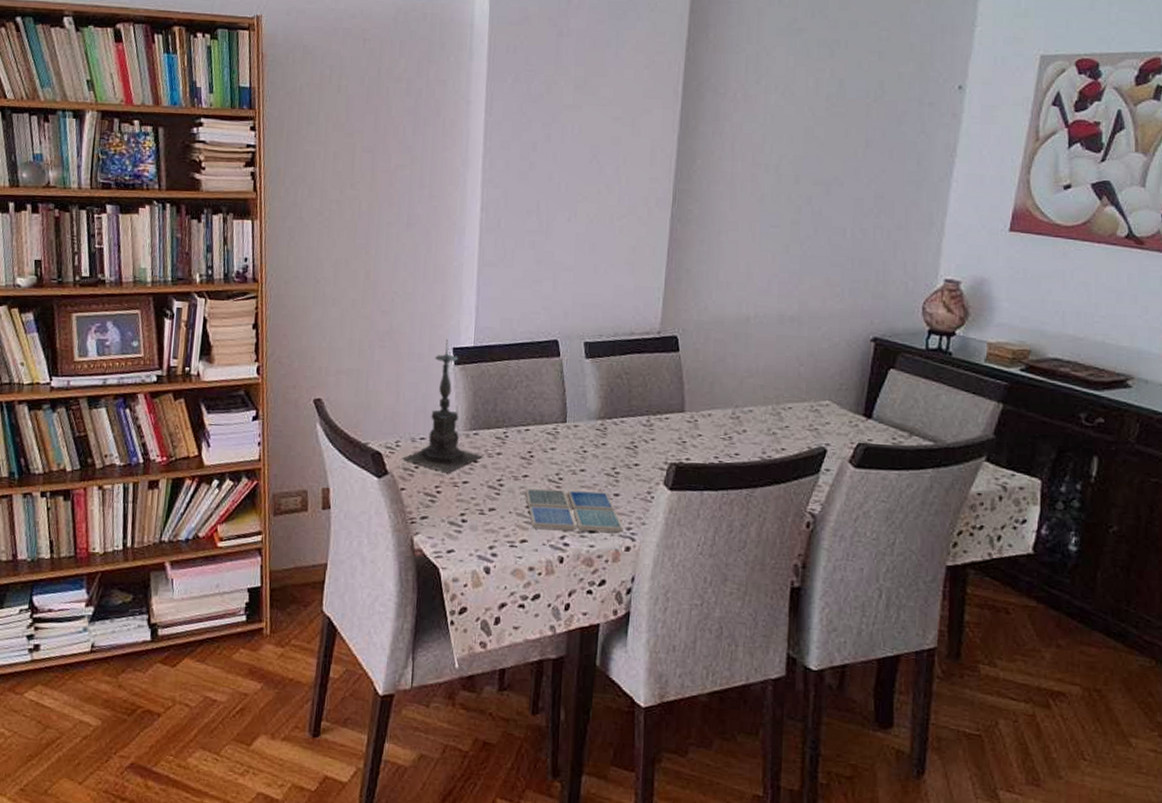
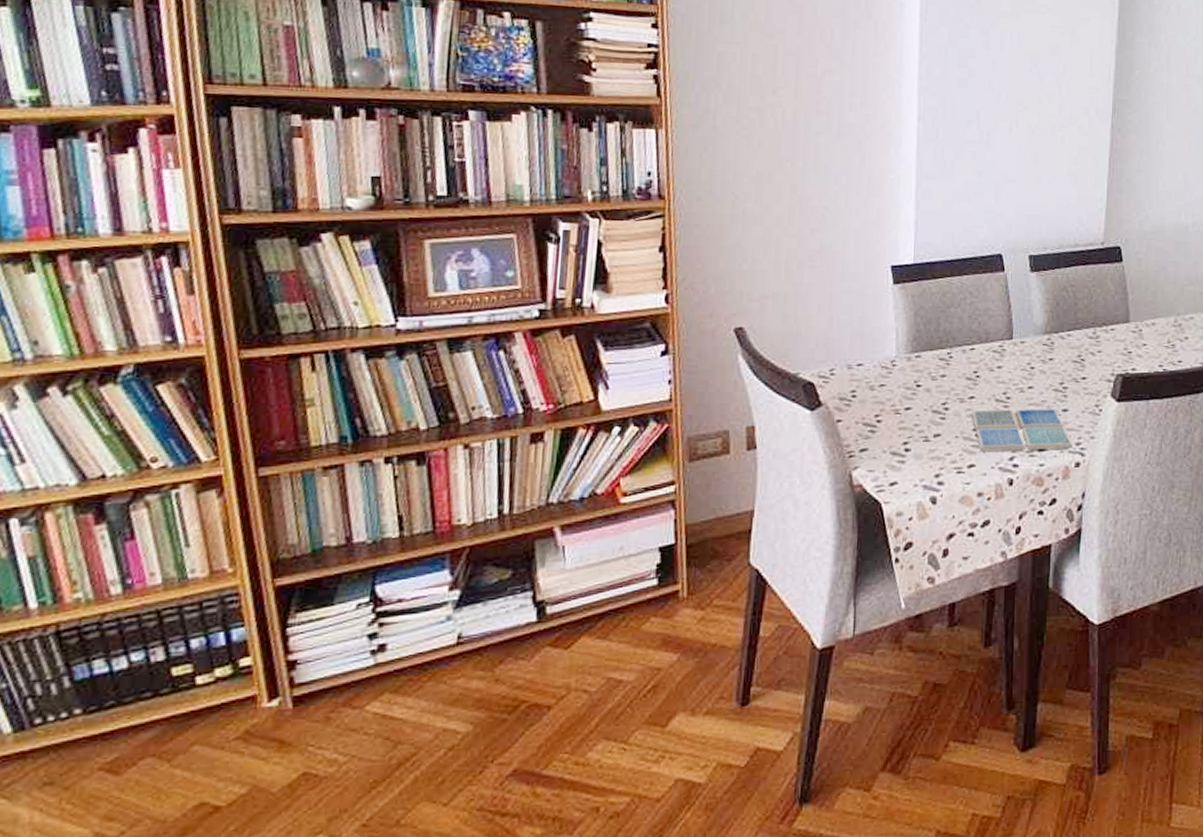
candle holder: present [402,339,483,473] -> none [837,257,926,399]

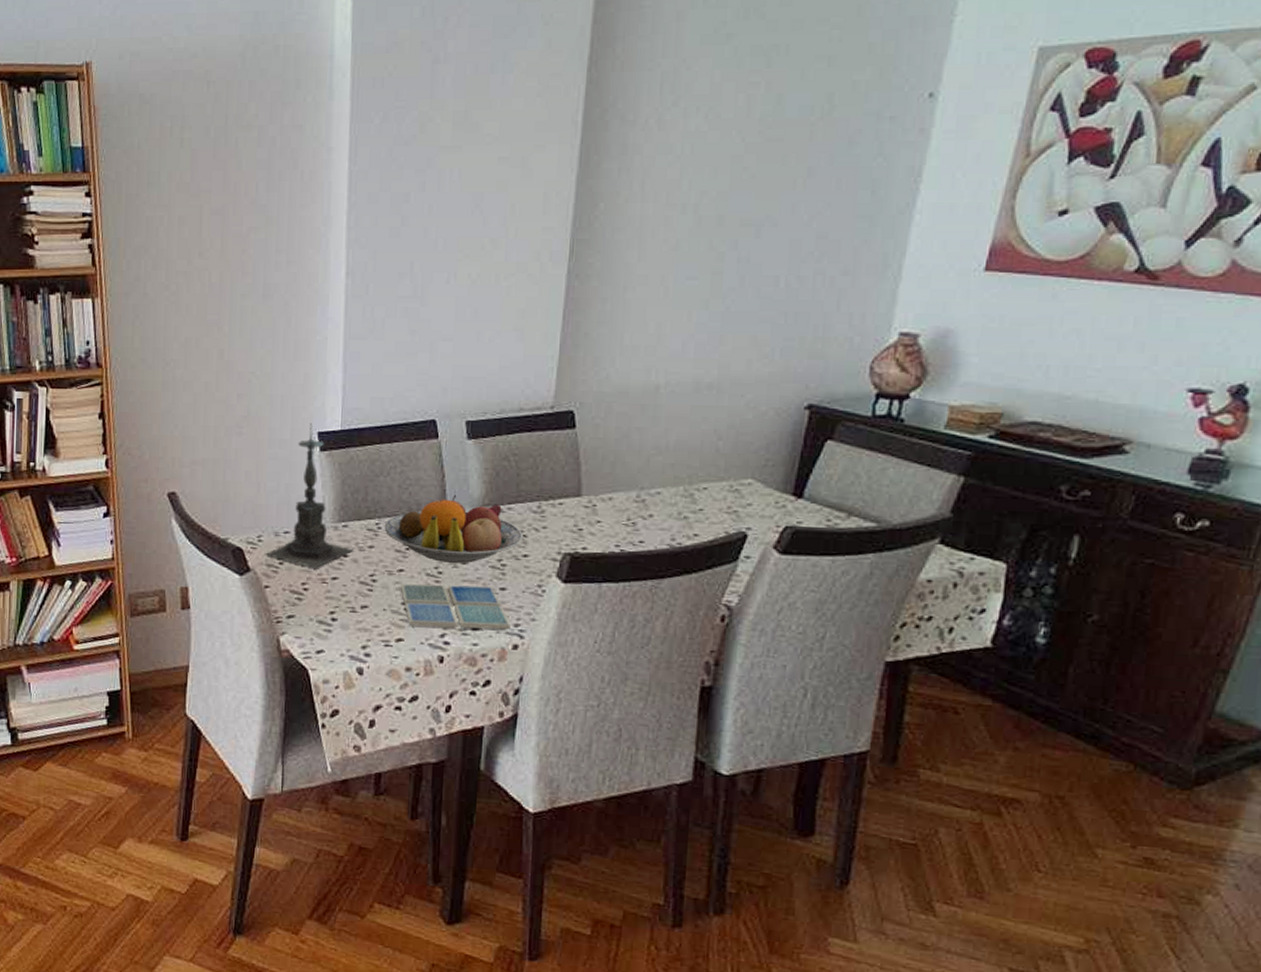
candle holder: none [837,257,926,399] -> present [265,423,354,568]
fruit bowl: none [955,323,1082,388] -> present [384,494,524,563]

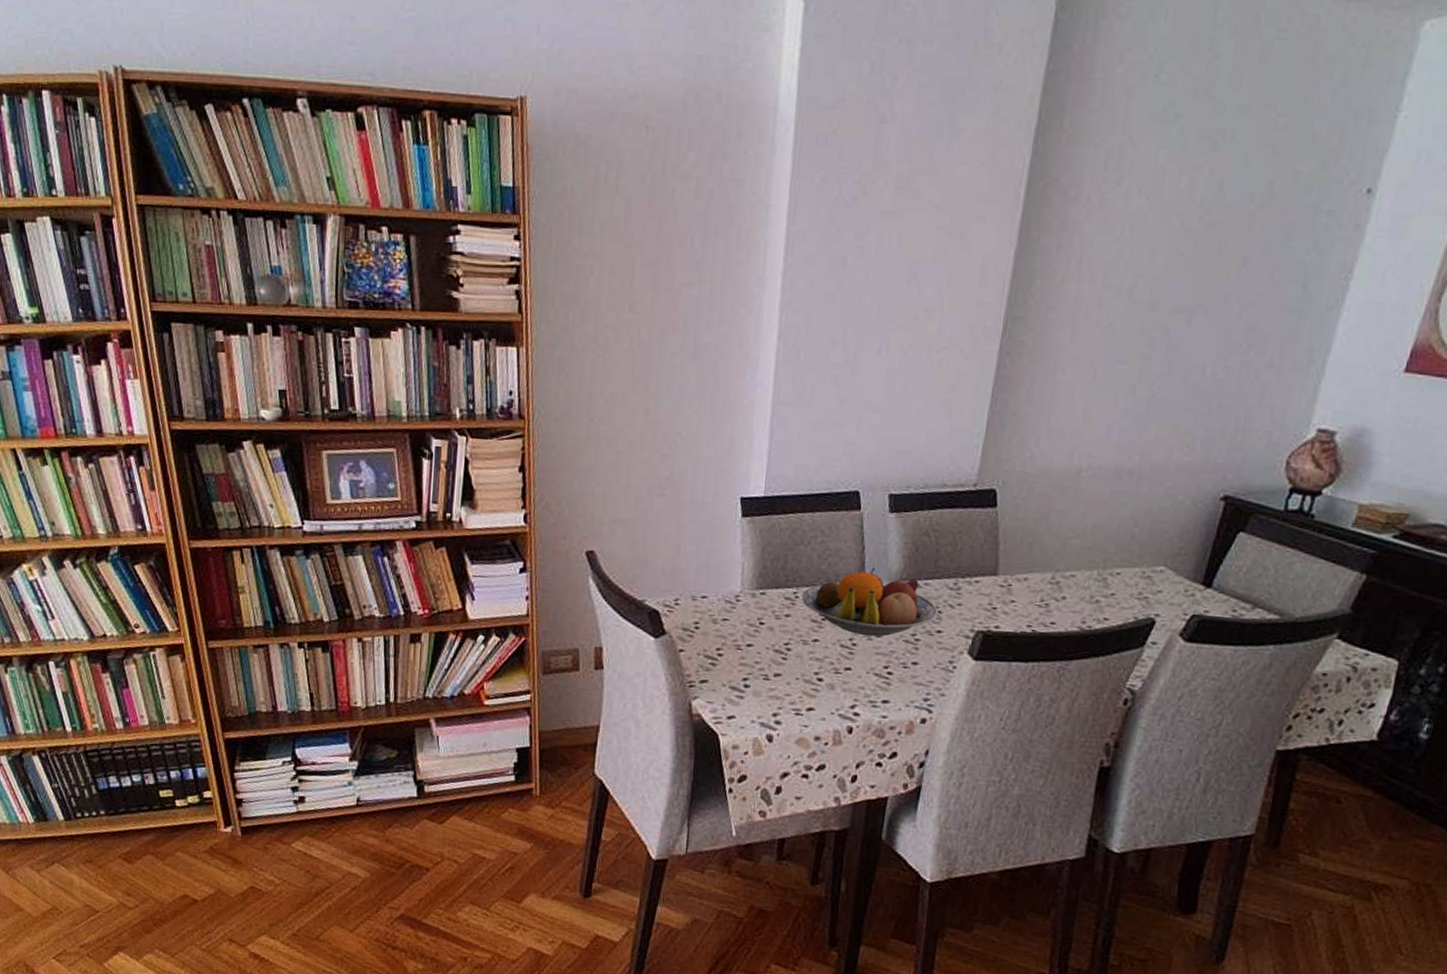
candle holder: present [265,423,354,568] -> none [681,488,770,634]
drink coaster: present [400,583,510,630] -> none [813,653,920,704]

